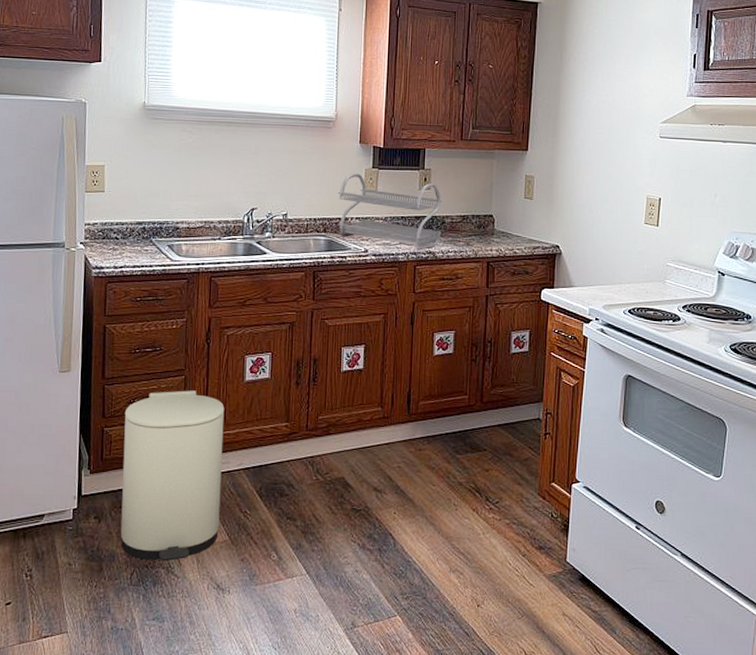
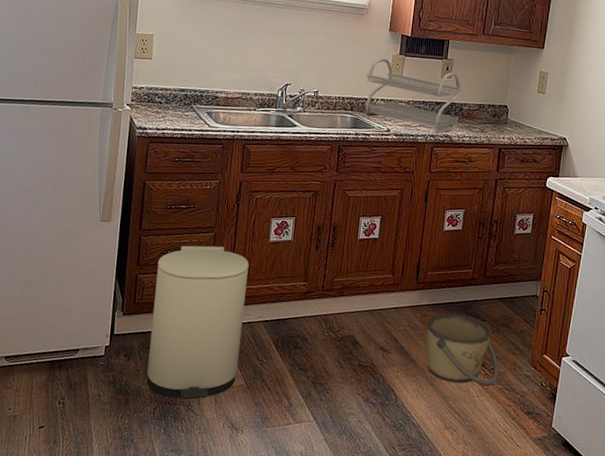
bucket: none [422,445,505,522] -> present [426,313,499,386]

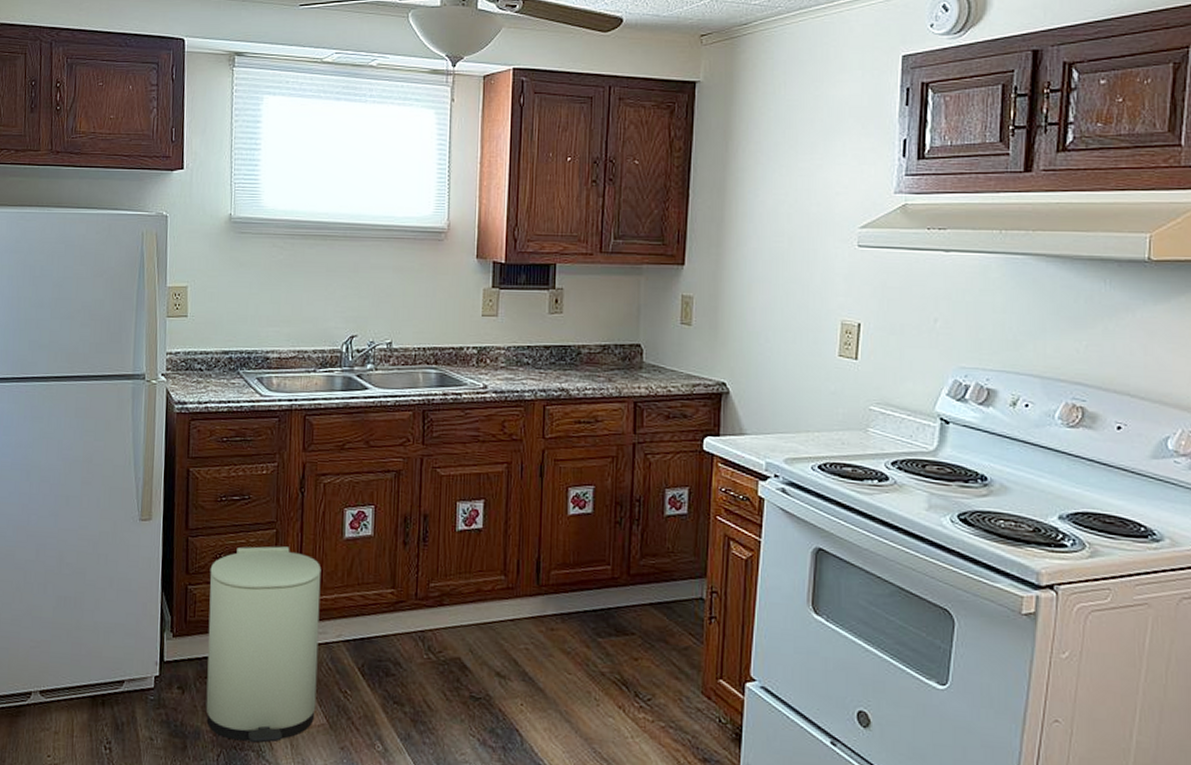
dish rack: present [364,58,461,134] -> none [451,293,577,387]
bucket: present [426,313,499,386] -> none [555,625,659,724]

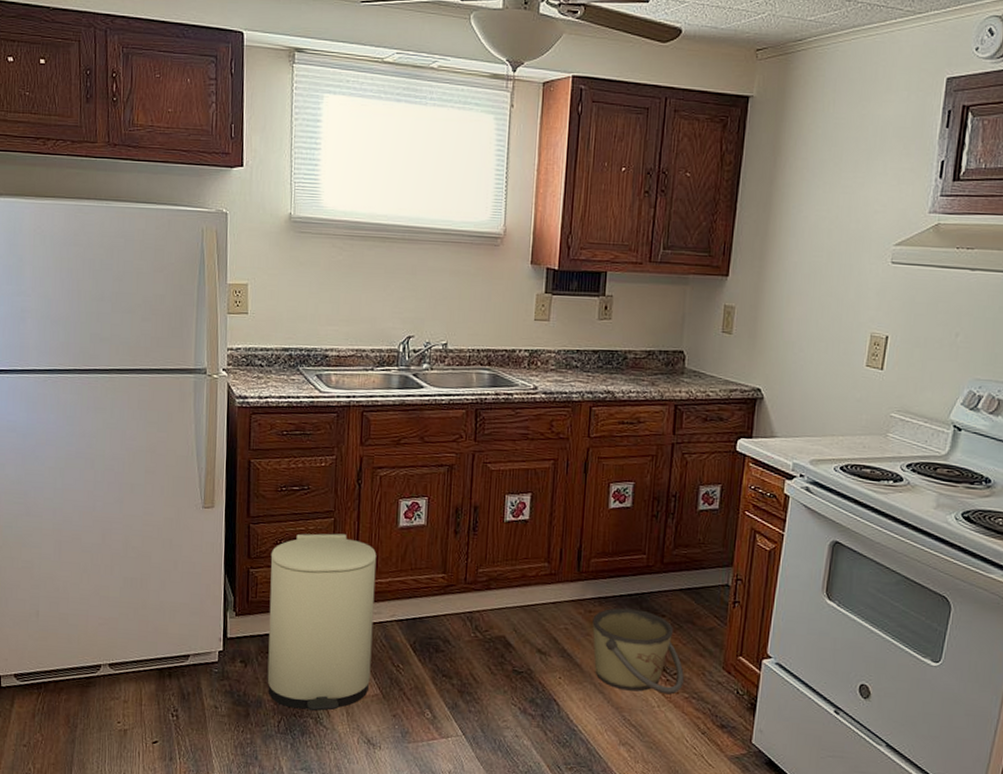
bucket: none [555,625,659,724] -> present [592,608,684,695]

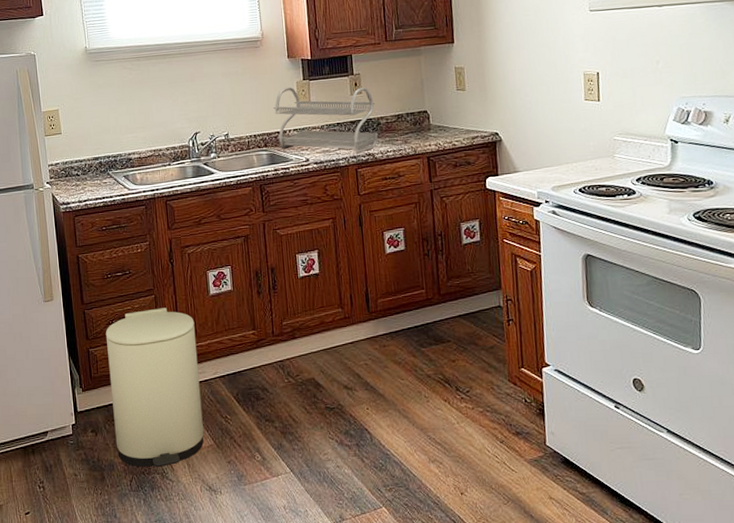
dish rack: none [504,298,624,390] -> present [274,86,379,154]
bucket: present [592,608,684,695] -> none [387,338,477,412]

